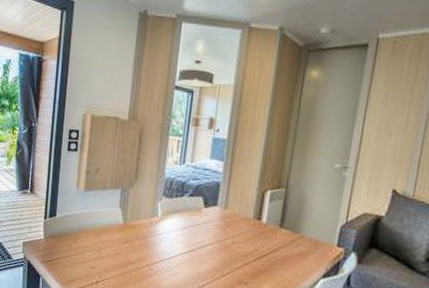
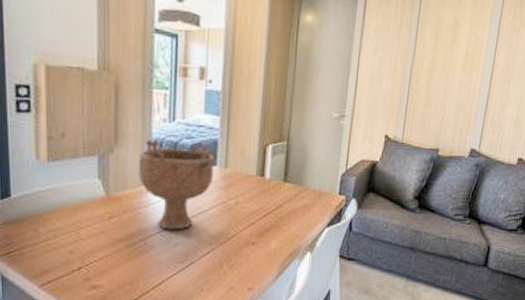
decorative bowl: none [150,178,217,261] -> present [138,139,215,230]

